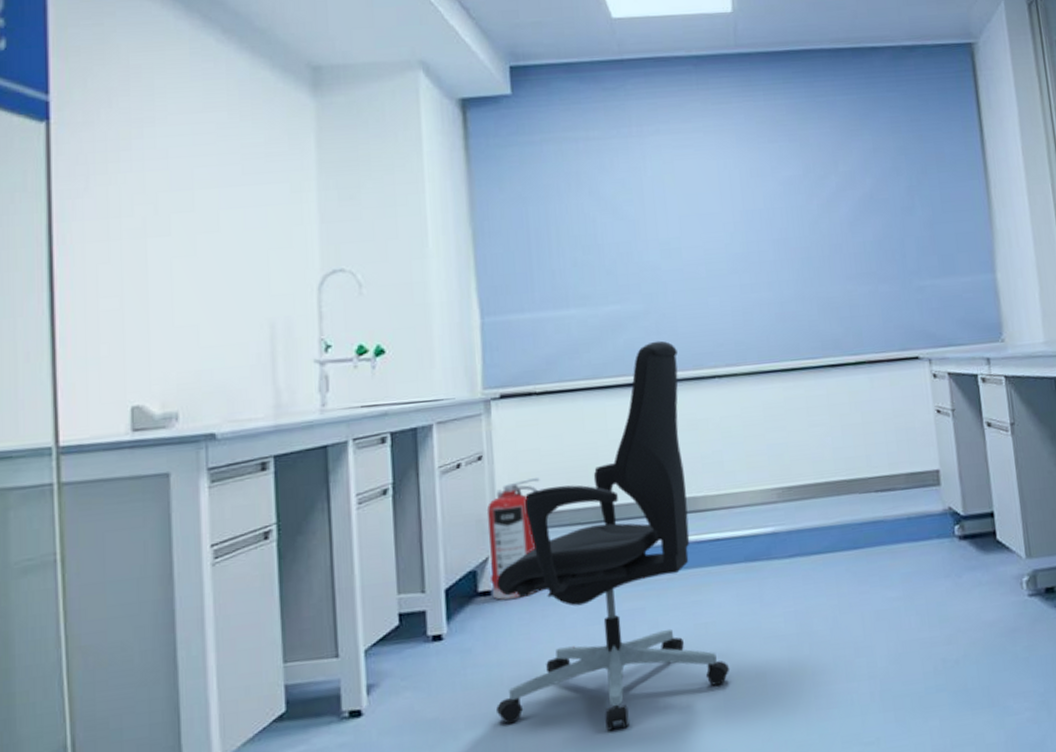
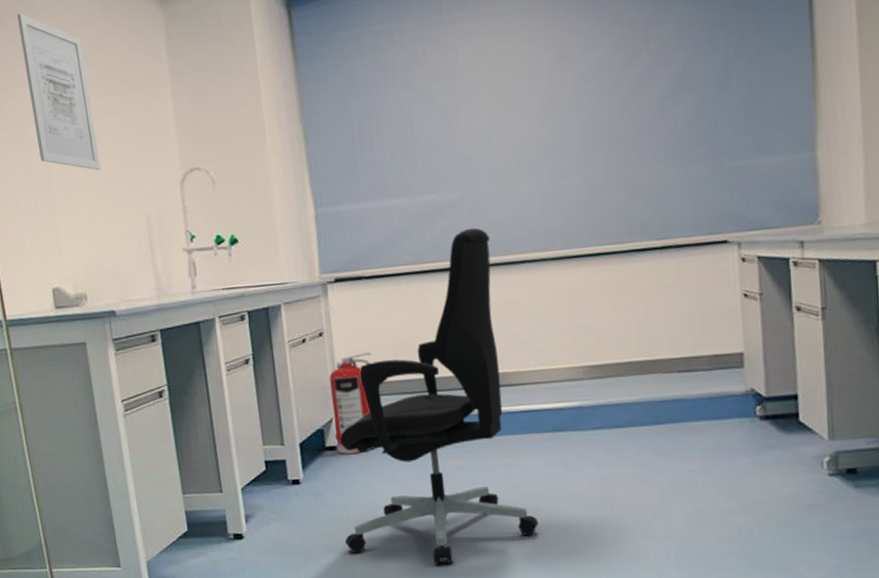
wall art: none [129,91,217,268] -> present [17,13,101,170]

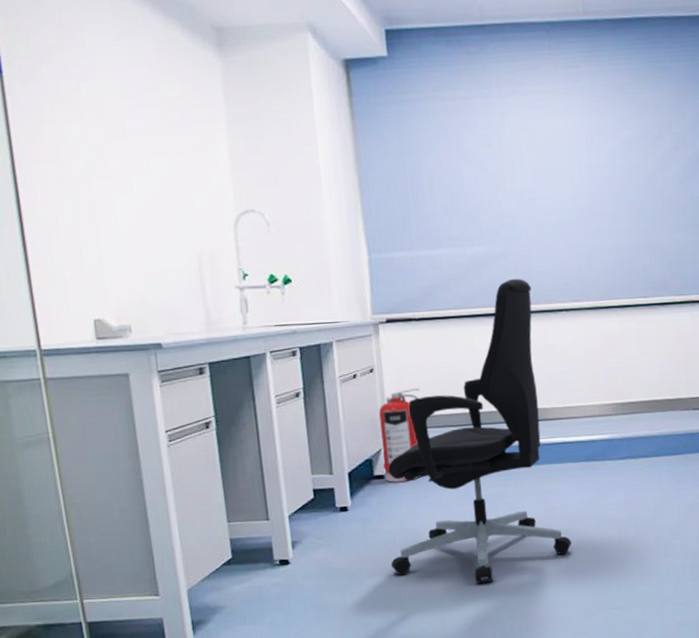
wall art: present [17,13,101,170] -> none [65,48,151,206]

